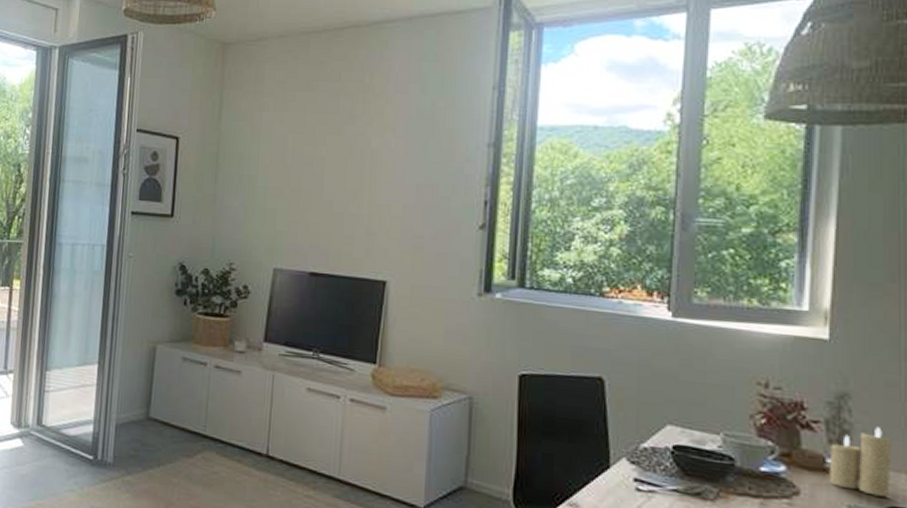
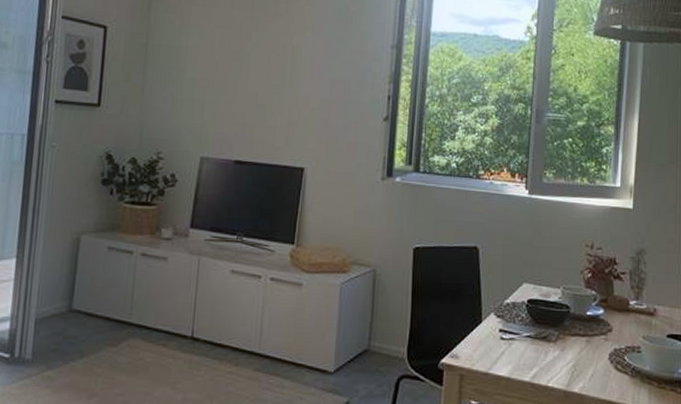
candle: present [829,426,892,497] -> none [631,274,671,328]

